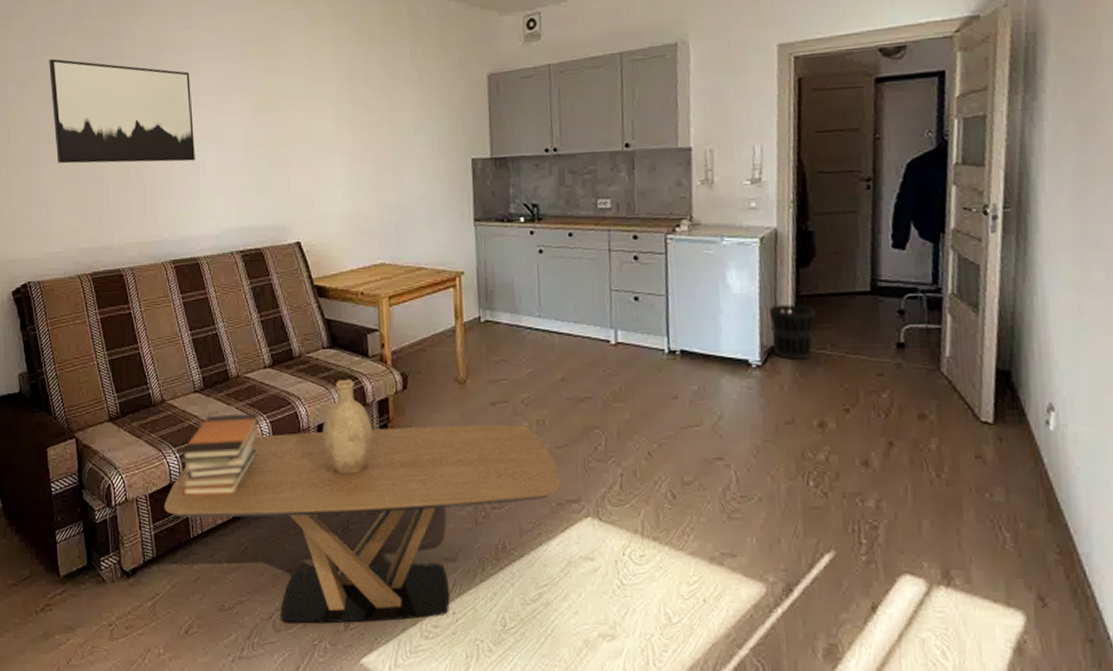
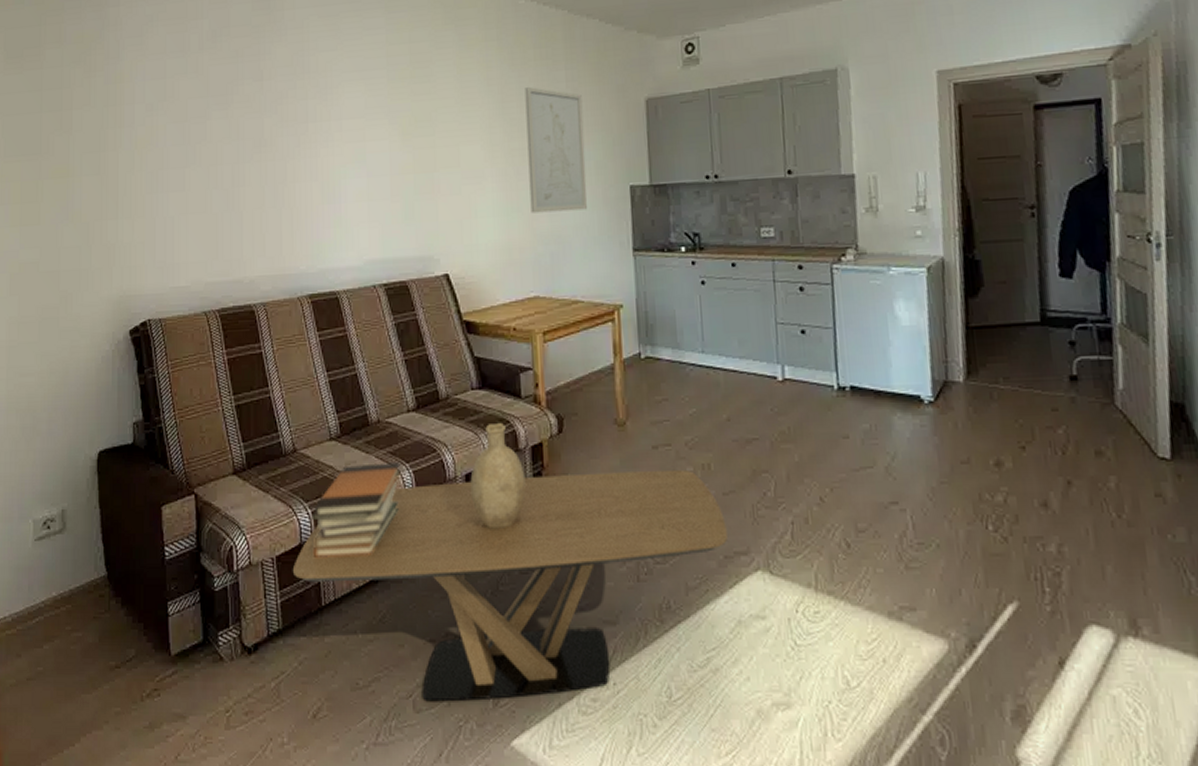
wall art: present [49,59,195,164] -> none [181,80,337,191]
wall art: none [371,62,431,185] -> present [525,86,587,214]
wastebasket: present [770,305,817,360] -> none [940,337,988,395]

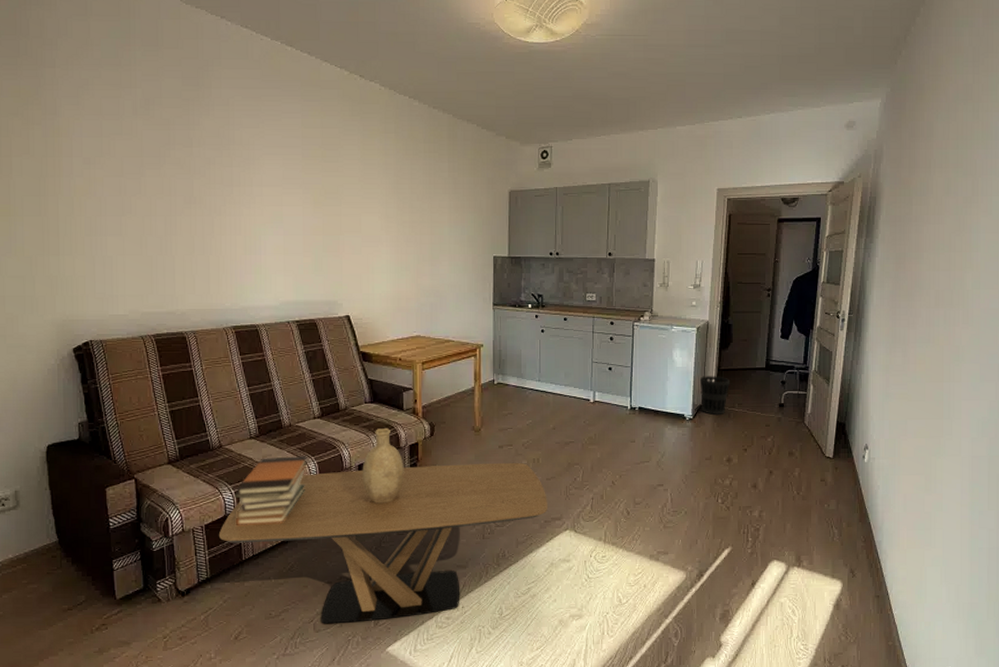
wall art: present [525,86,587,214] -> none [415,173,461,273]
wastebasket: none [940,337,988,395] -> present [700,376,731,415]

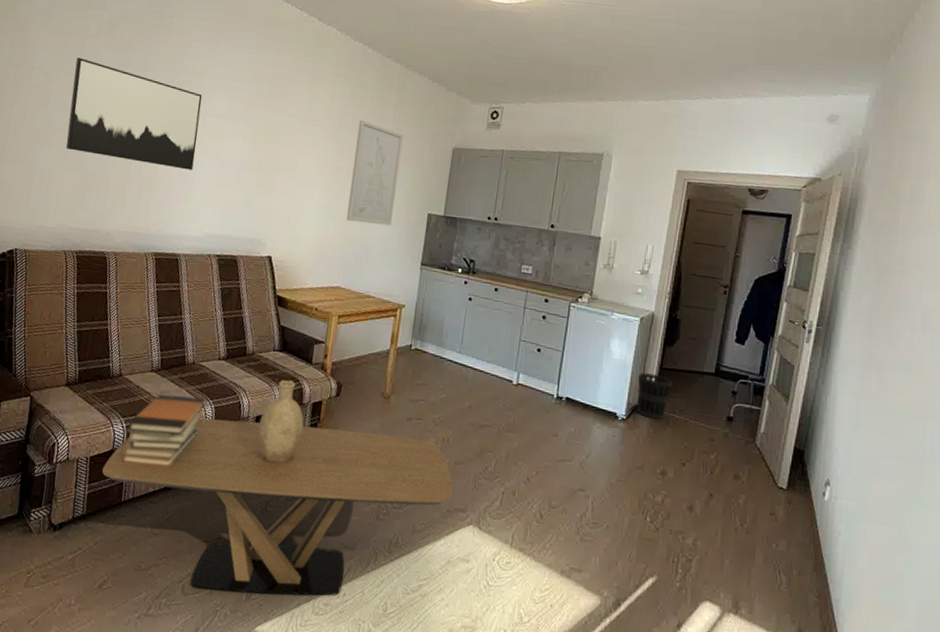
wall art: none [116,140,257,242] -> present [66,58,203,170]
wall art: none [415,173,461,273] -> present [346,119,404,226]

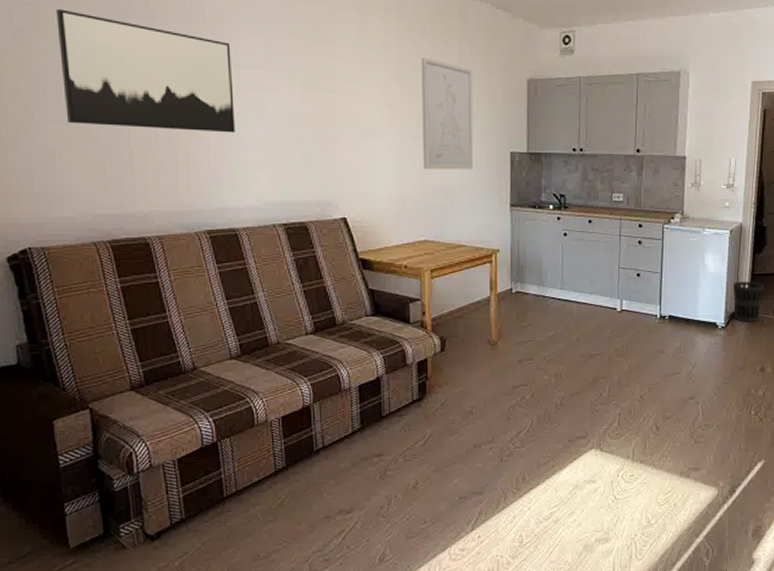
coffee table: present [102,418,453,596] -> none [194,377,571,564]
book stack: present [122,394,206,468] -> none [211,376,299,458]
decorative vase: present [257,379,304,463] -> none [363,343,412,428]

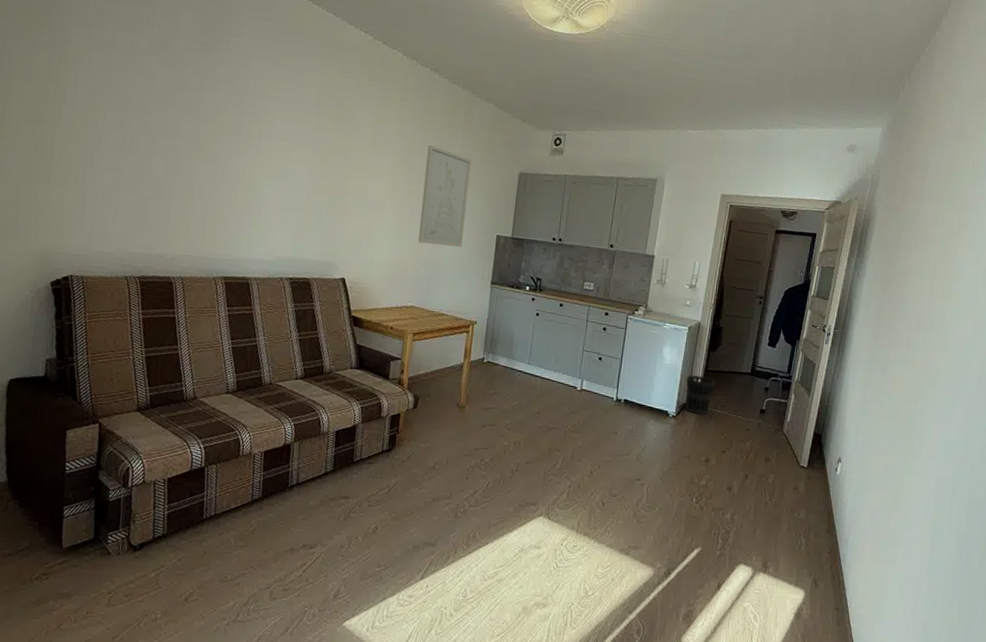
wall art: present [56,9,235,133] -> none [119,75,266,194]

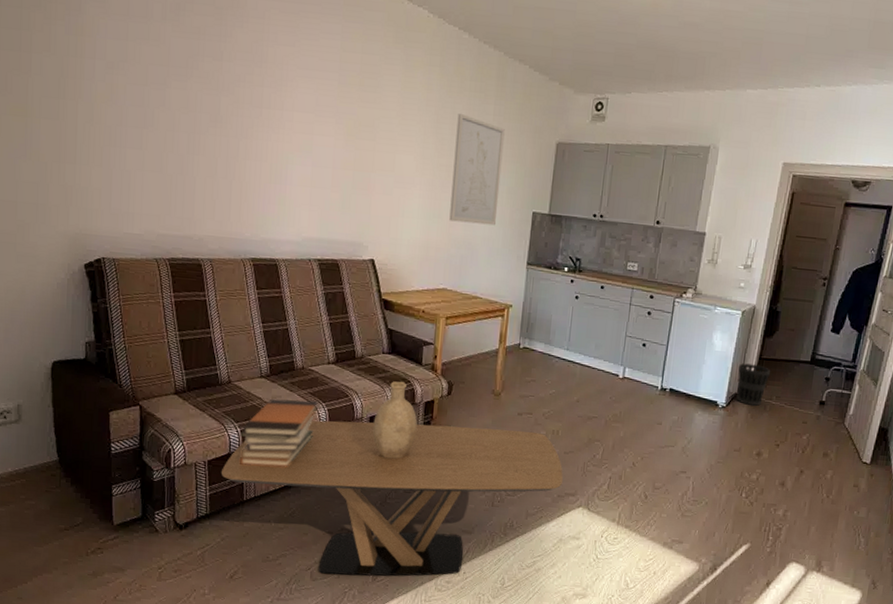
coffee table: none [181,435,525,593] -> present [221,420,563,576]
book stack: none [201,414,284,484] -> present [239,399,318,468]
decorative vase: none [338,395,383,473] -> present [372,381,418,459]

